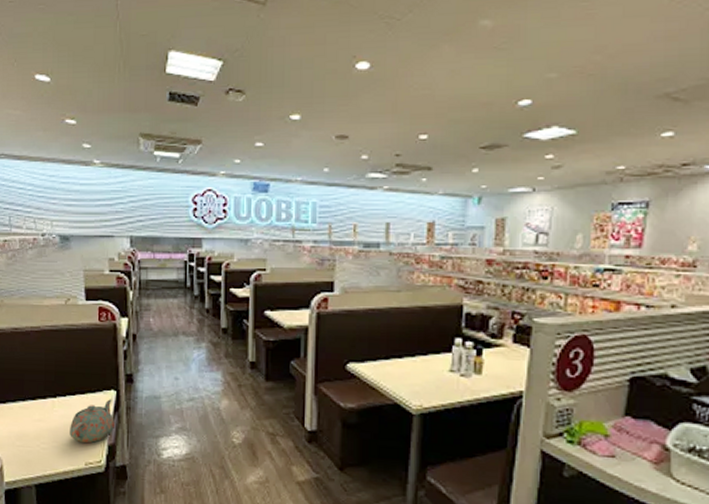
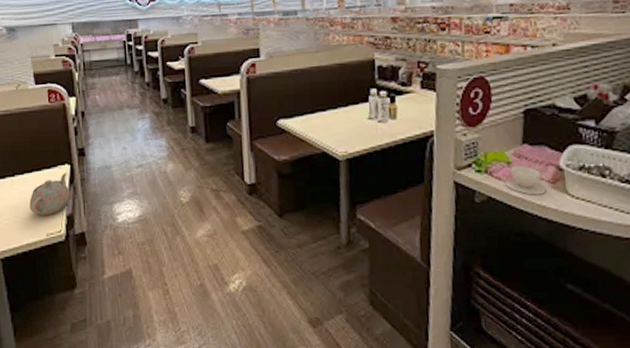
teacup: none [598,440,651,476] -> present [503,165,548,195]

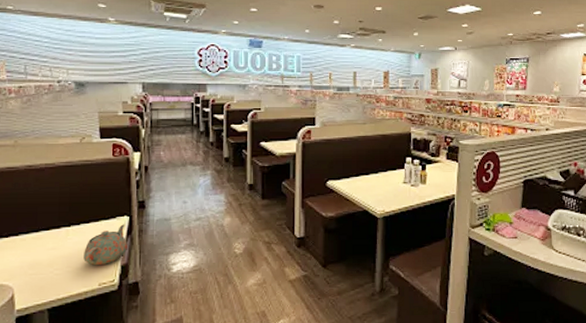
teacup: present [503,165,548,195] -> none [506,225,539,250]

